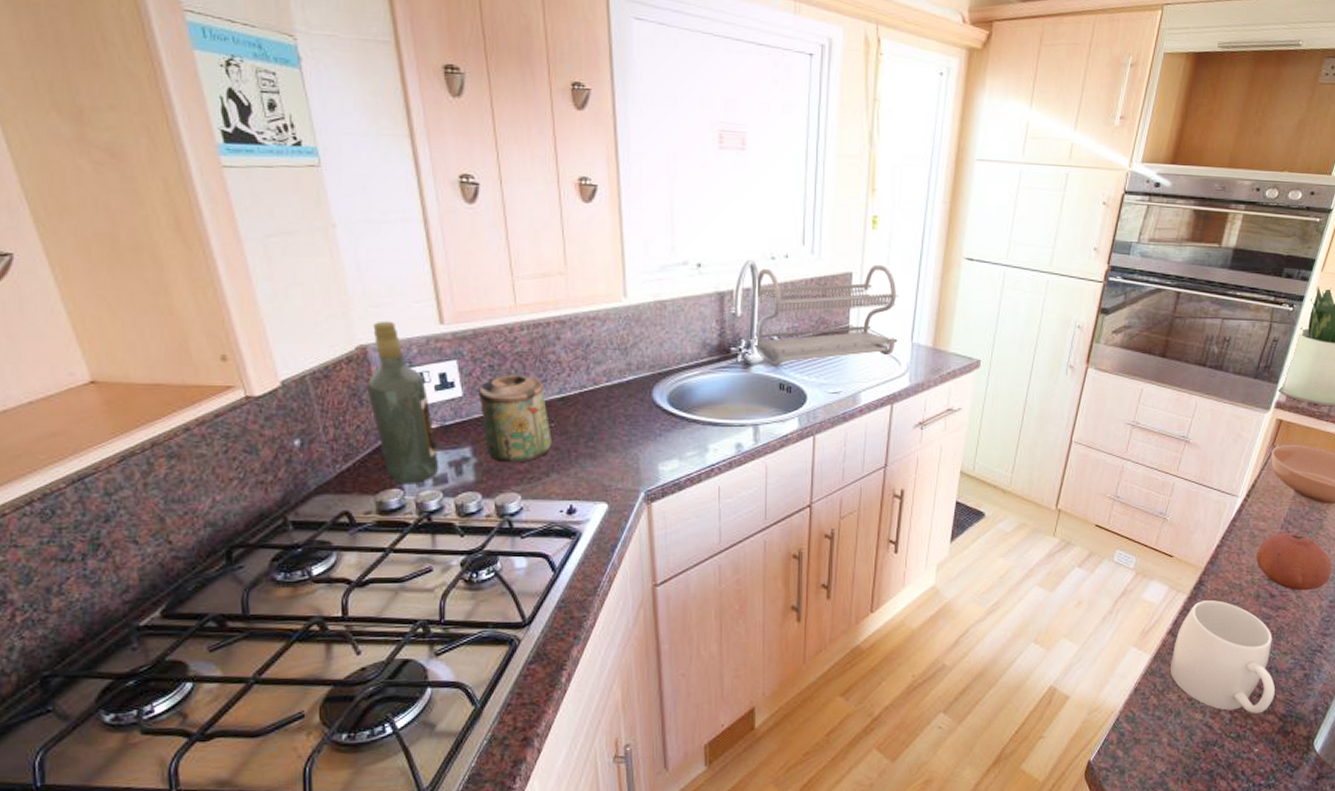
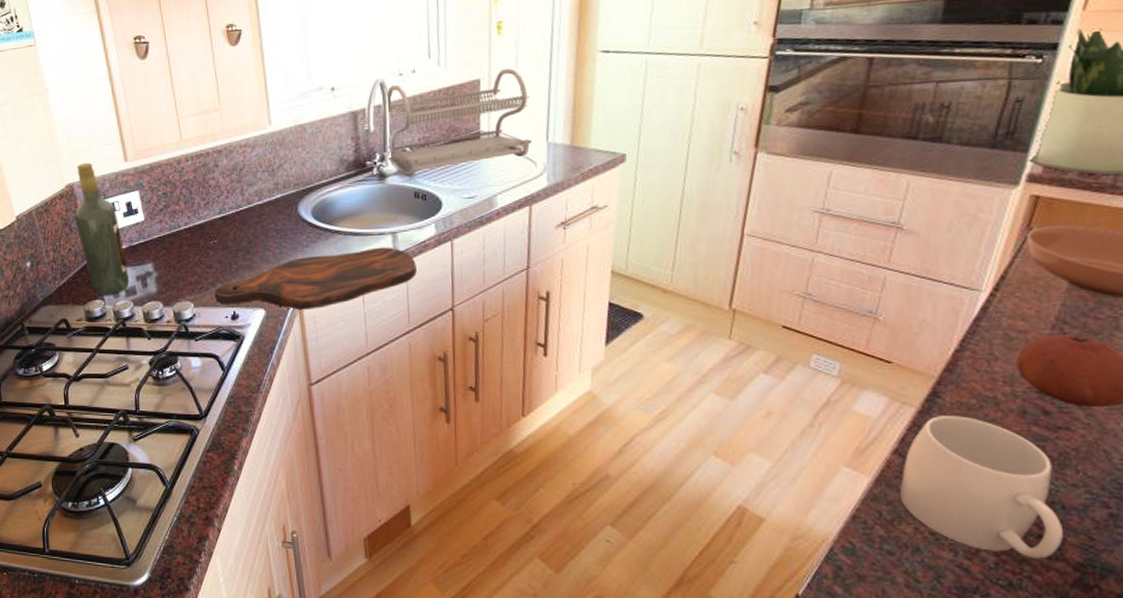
canister: present [477,375,552,463] -> none [155,199,216,276]
cutting board: none [547,439,777,505] -> present [214,247,417,311]

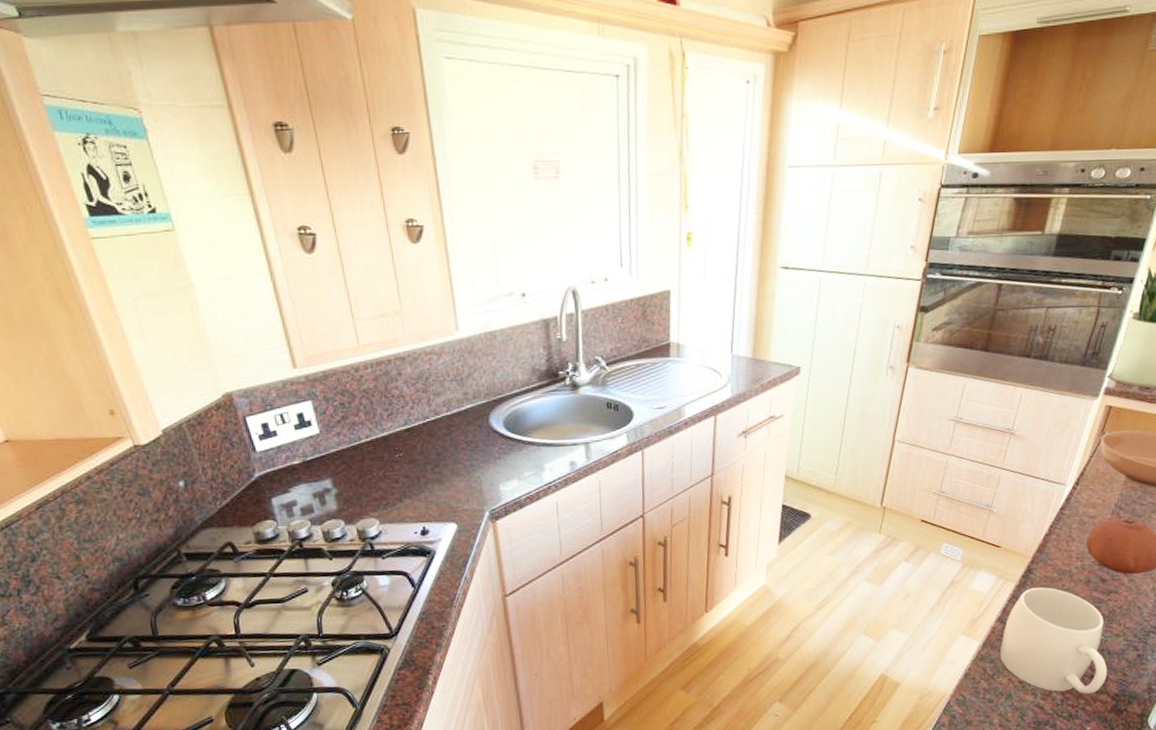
wine bottle: present [74,162,130,296] -> none [235,369,306,516]
cutting board: present [214,247,417,311] -> none [401,457,609,523]
dish rack: present [385,68,532,177] -> none [577,280,718,387]

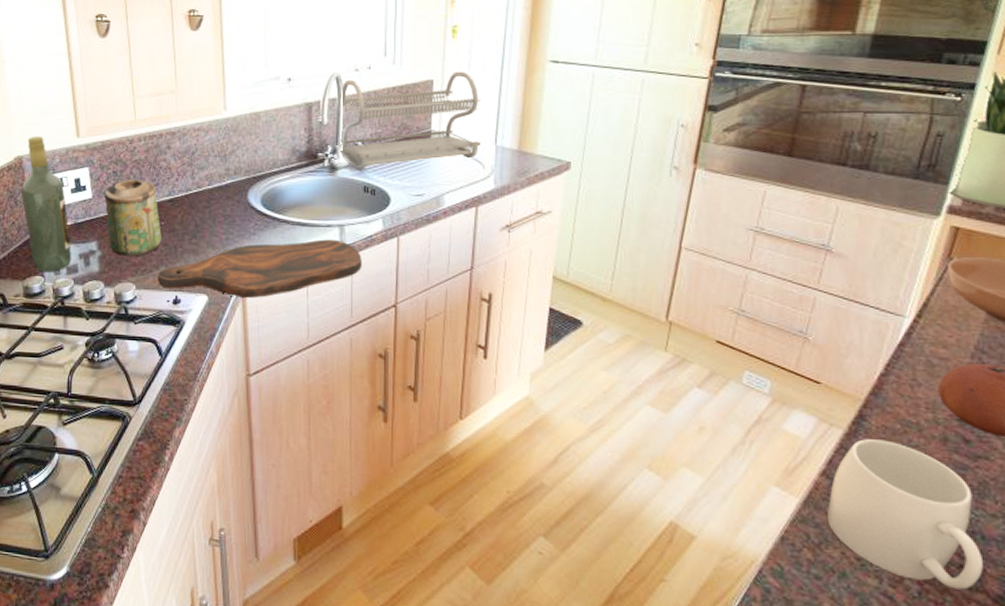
wine bottle: none [235,369,306,516] -> present [21,136,72,273]
canister: none [332,410,402,492] -> present [103,180,162,257]
cutting board: none [401,457,609,523] -> present [157,239,362,299]
dish rack: none [577,280,718,387] -> present [339,71,481,170]

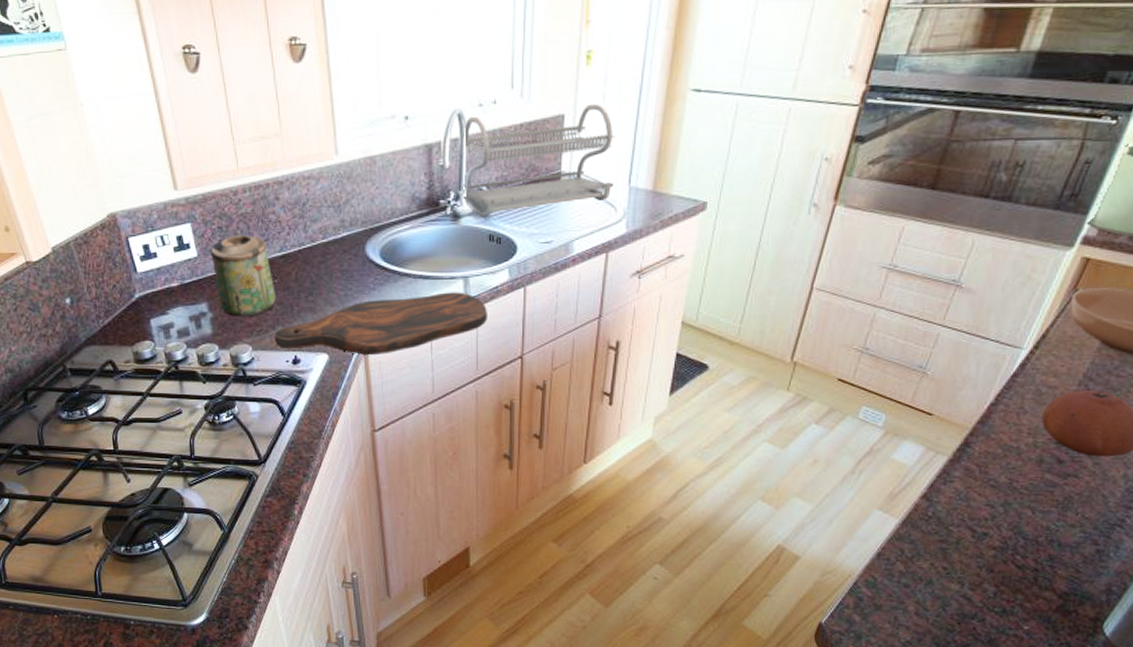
wine bottle: present [21,136,72,273] -> none [118,189,182,337]
mug: present [826,439,984,590] -> none [921,464,1057,589]

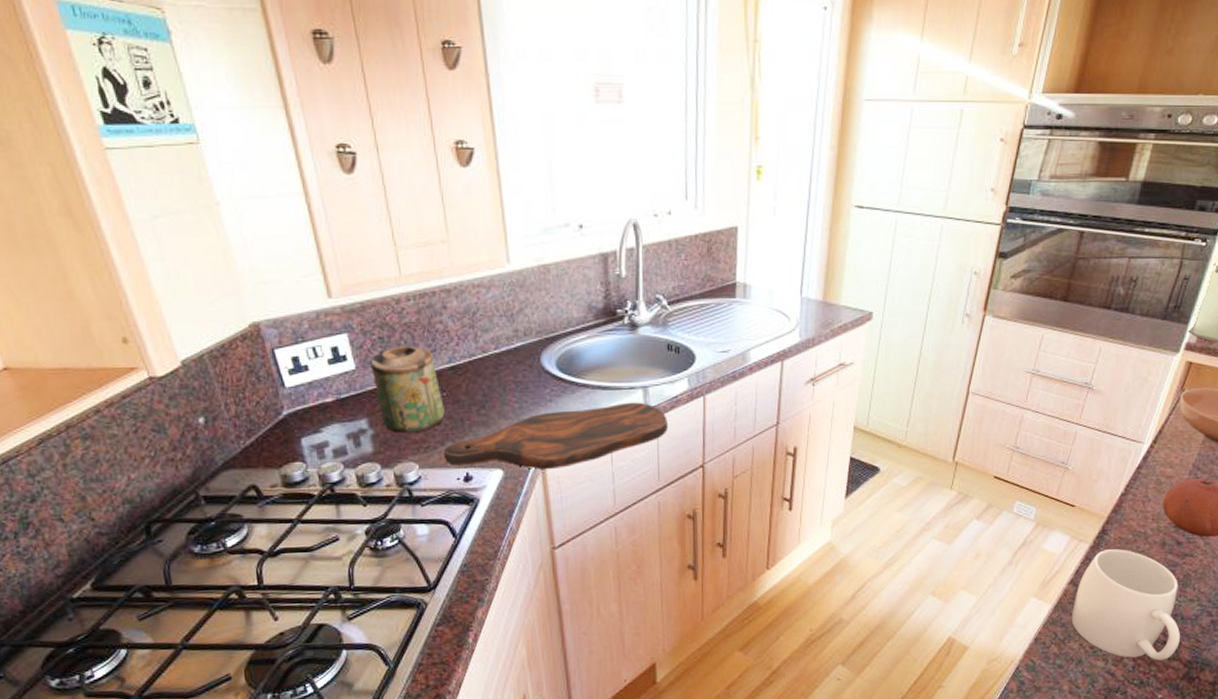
dish rack: present [462,104,615,218] -> none [638,217,787,327]
mug: none [921,464,1057,589] -> present [1071,549,1181,661]

